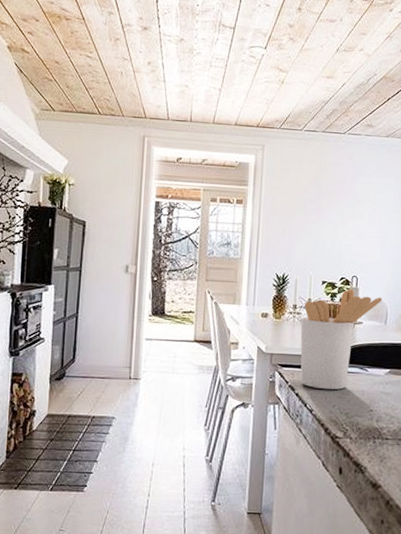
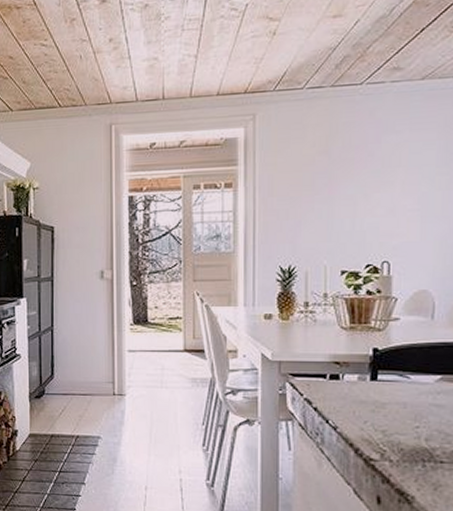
utensil holder: present [300,289,383,390] -> none [315,278,427,402]

